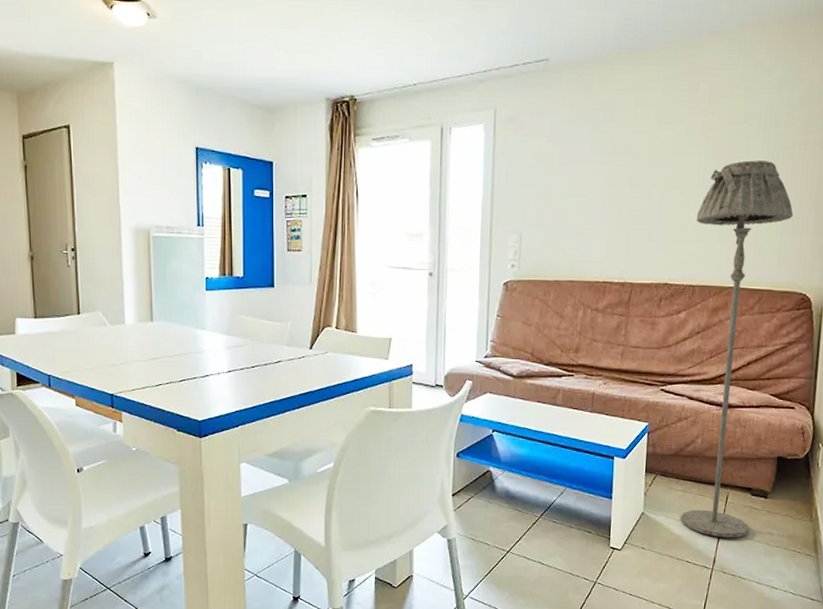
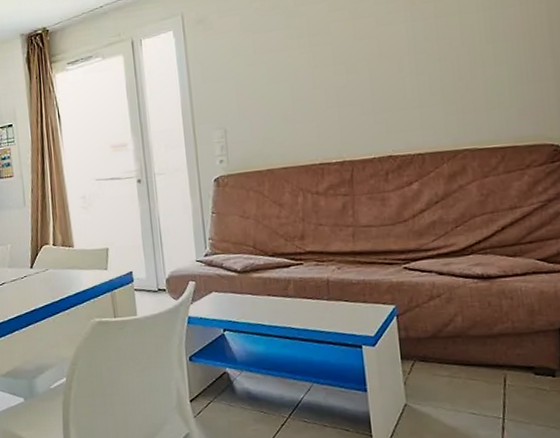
floor lamp: present [681,160,794,538] -> none [412,12,540,426]

